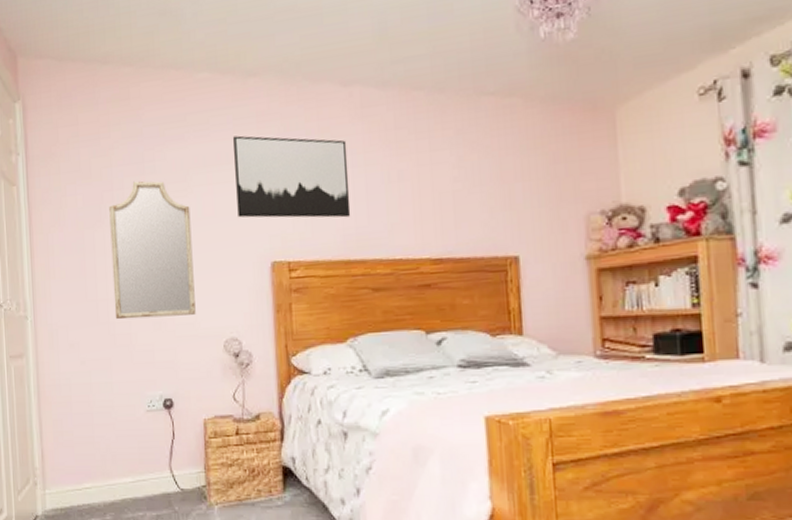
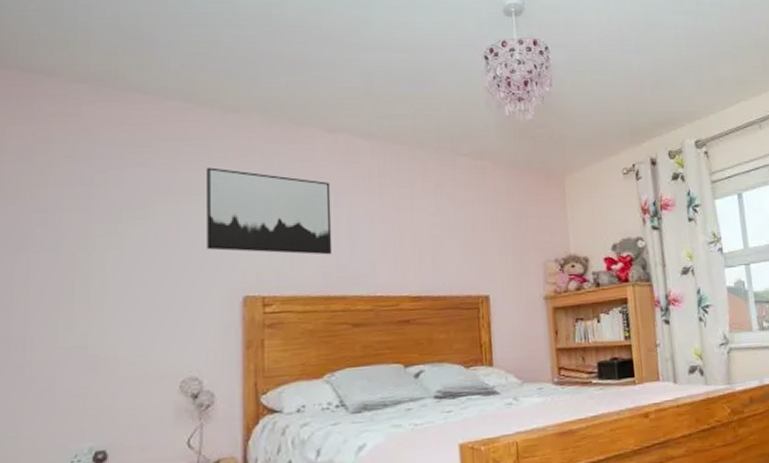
home mirror: present [109,180,196,320] -> none [34,204,148,361]

